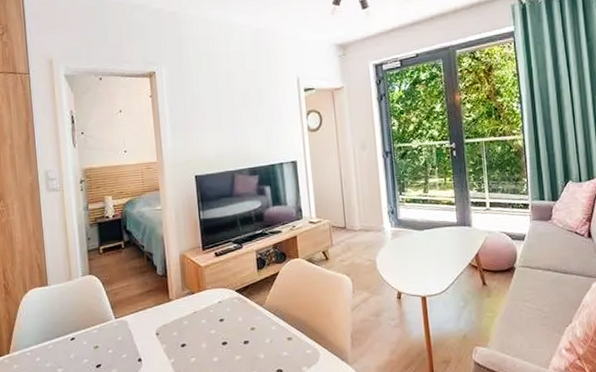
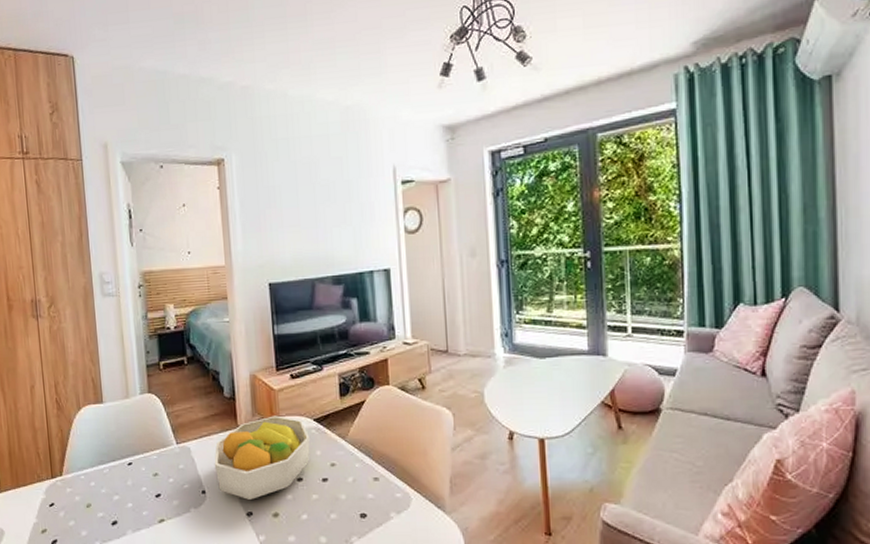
fruit bowl: none [149,289,233,364] -> present [214,415,311,500]

